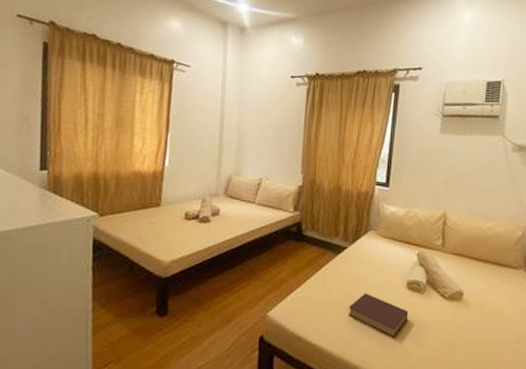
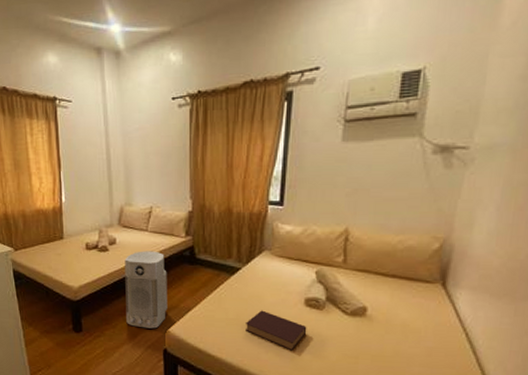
air purifier: none [220,224,272,312] -> present [125,251,168,329]

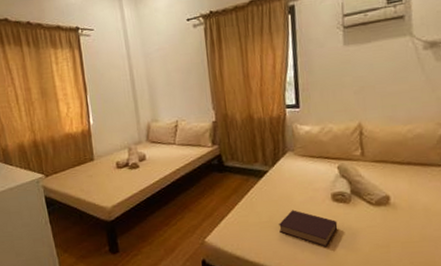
air purifier: present [125,251,168,329] -> none [155,163,202,242]

